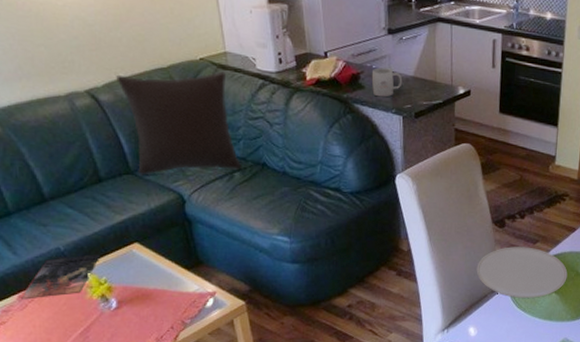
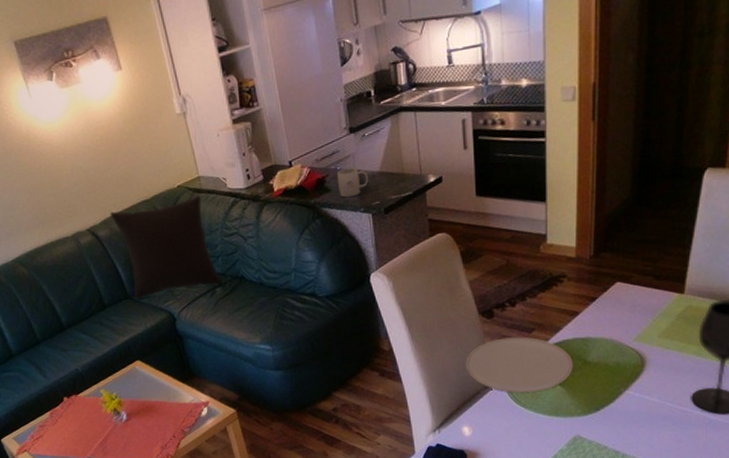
magazine: present [21,254,101,300] -> none [52,373,111,416]

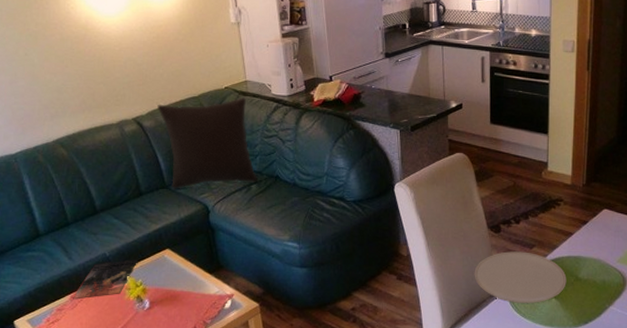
magazine: none [52,373,111,416] -> present [73,259,138,300]
mug: present [336,167,369,198] -> none [371,87,399,114]

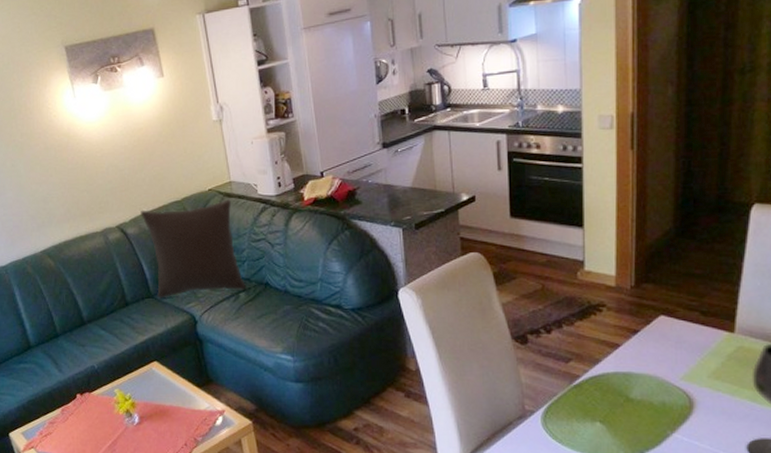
magazine: present [73,259,138,300] -> none [64,372,126,413]
plate: present [474,251,567,303] -> none [497,366,614,428]

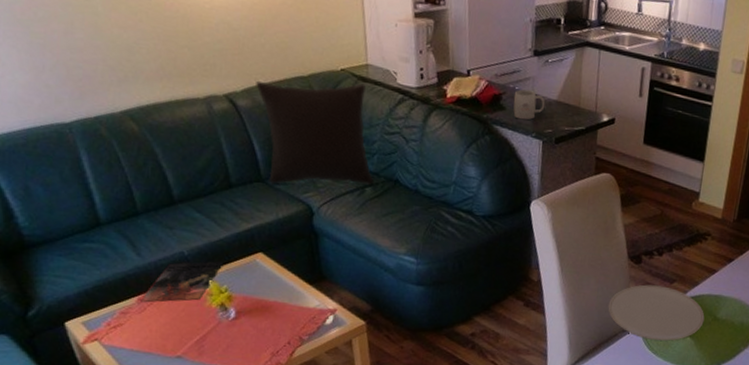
magazine: none [64,372,126,413] -> present [141,261,224,303]
mug: none [368,182,400,211] -> present [513,89,546,120]
plate: none [497,366,614,428] -> present [608,284,705,341]

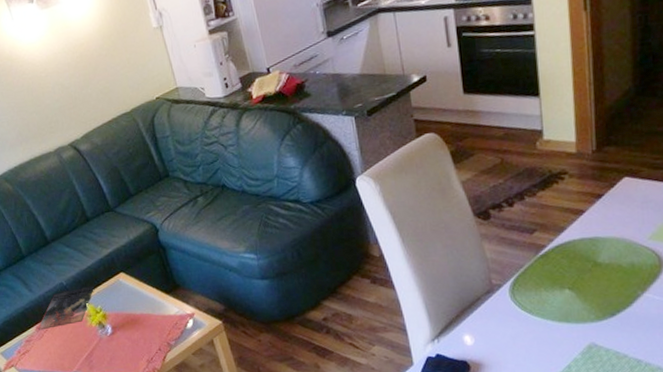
pillow: present [256,80,373,185] -> none [91,106,203,211]
mug: present [513,89,546,120] -> none [316,71,350,102]
plate: present [608,284,705,341] -> none [462,238,582,299]

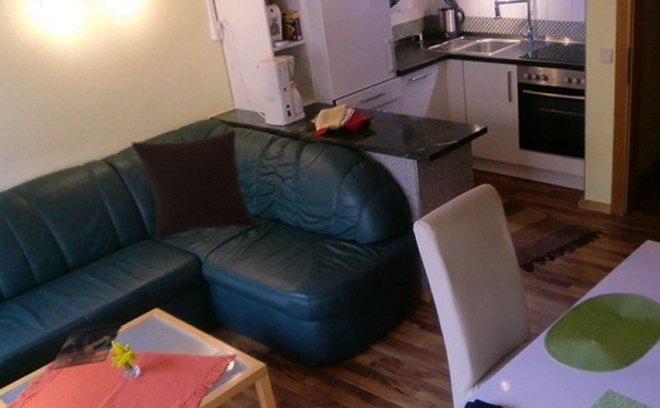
pillow: none [91,106,203,211] -> present [131,129,255,240]

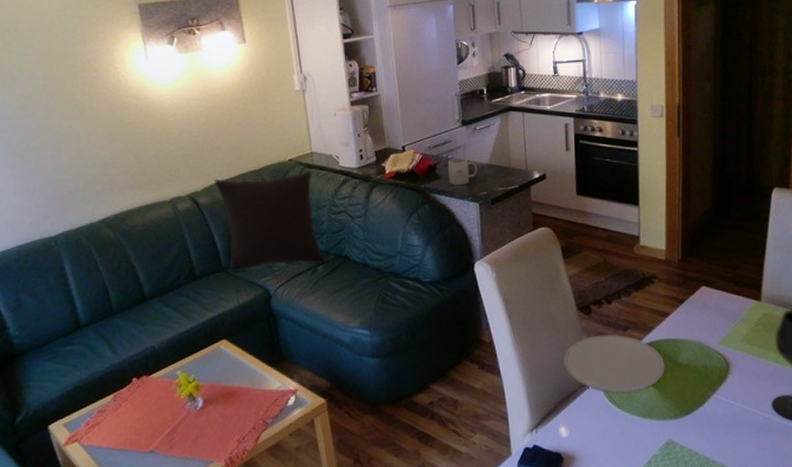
magazine: present [50,322,123,371] -> none [116,352,191,399]
mug: none [382,112,415,142] -> present [447,158,478,186]
plate: none [505,291,607,348] -> present [563,335,665,393]

